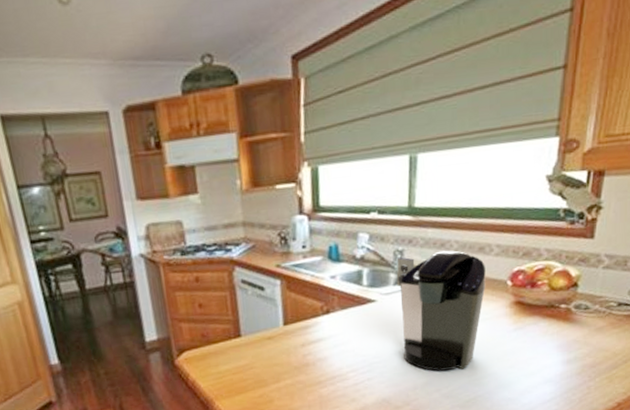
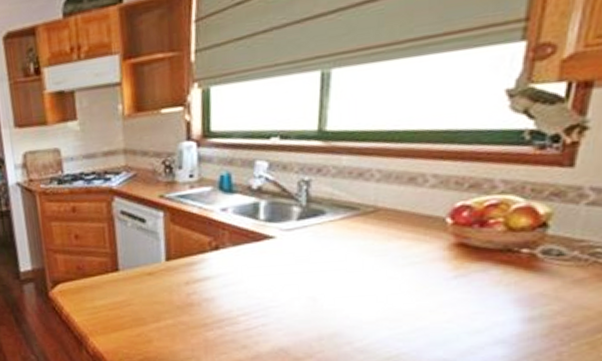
coffee maker: present [396,250,486,371] -> none [300,180,417,321]

